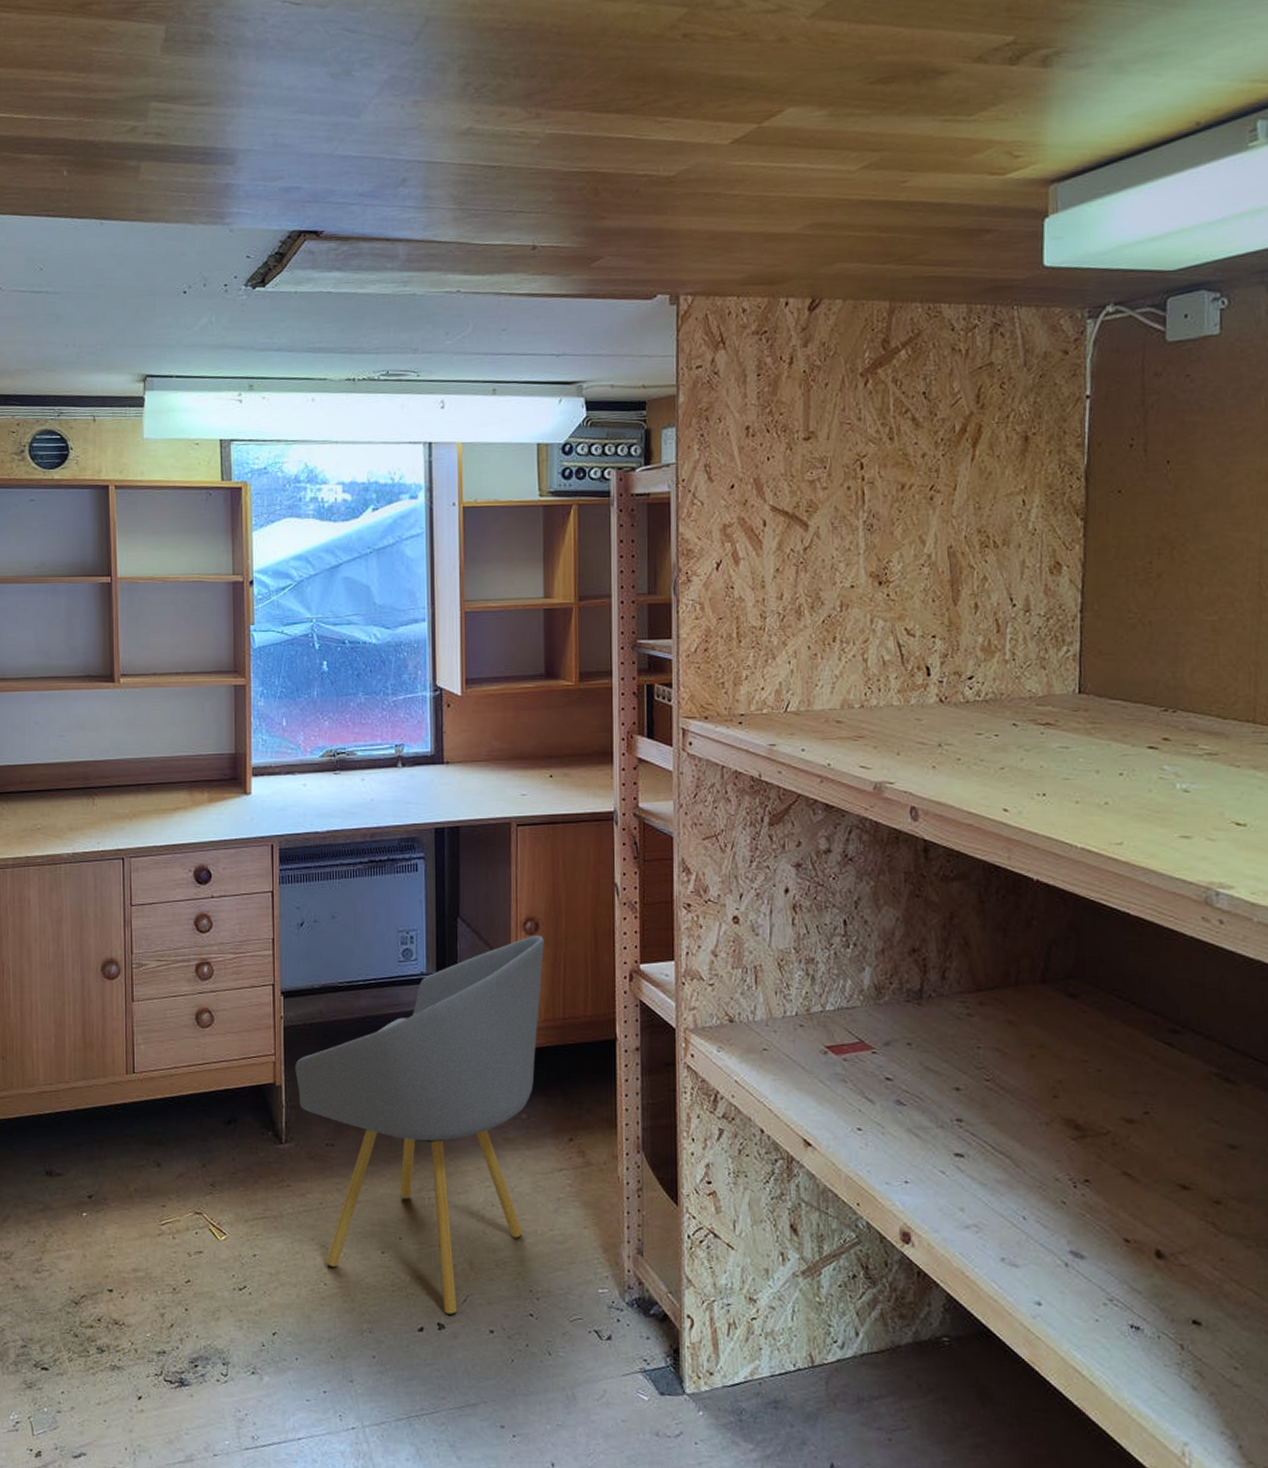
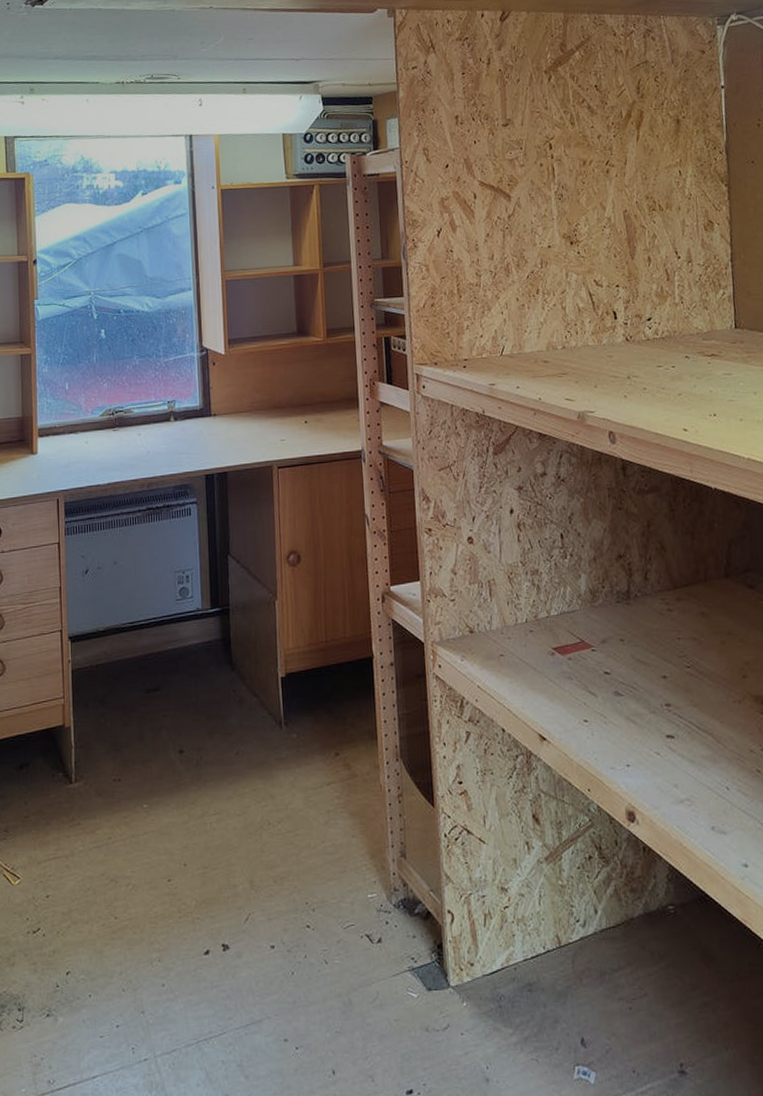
chair: present [295,934,544,1316] -> none [83,566,306,936]

